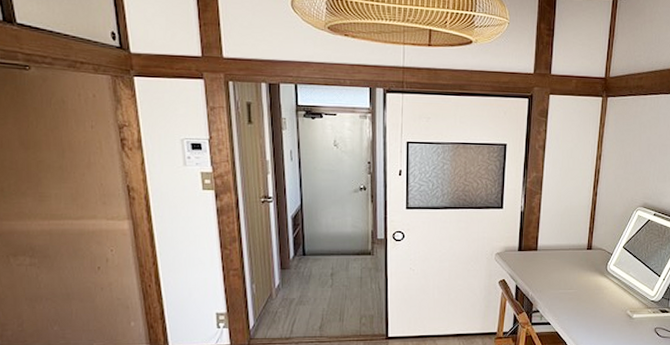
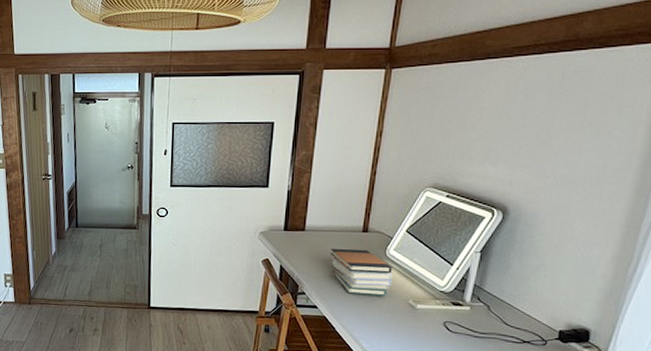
book stack: none [560,266,613,309] -> present [330,248,392,296]

